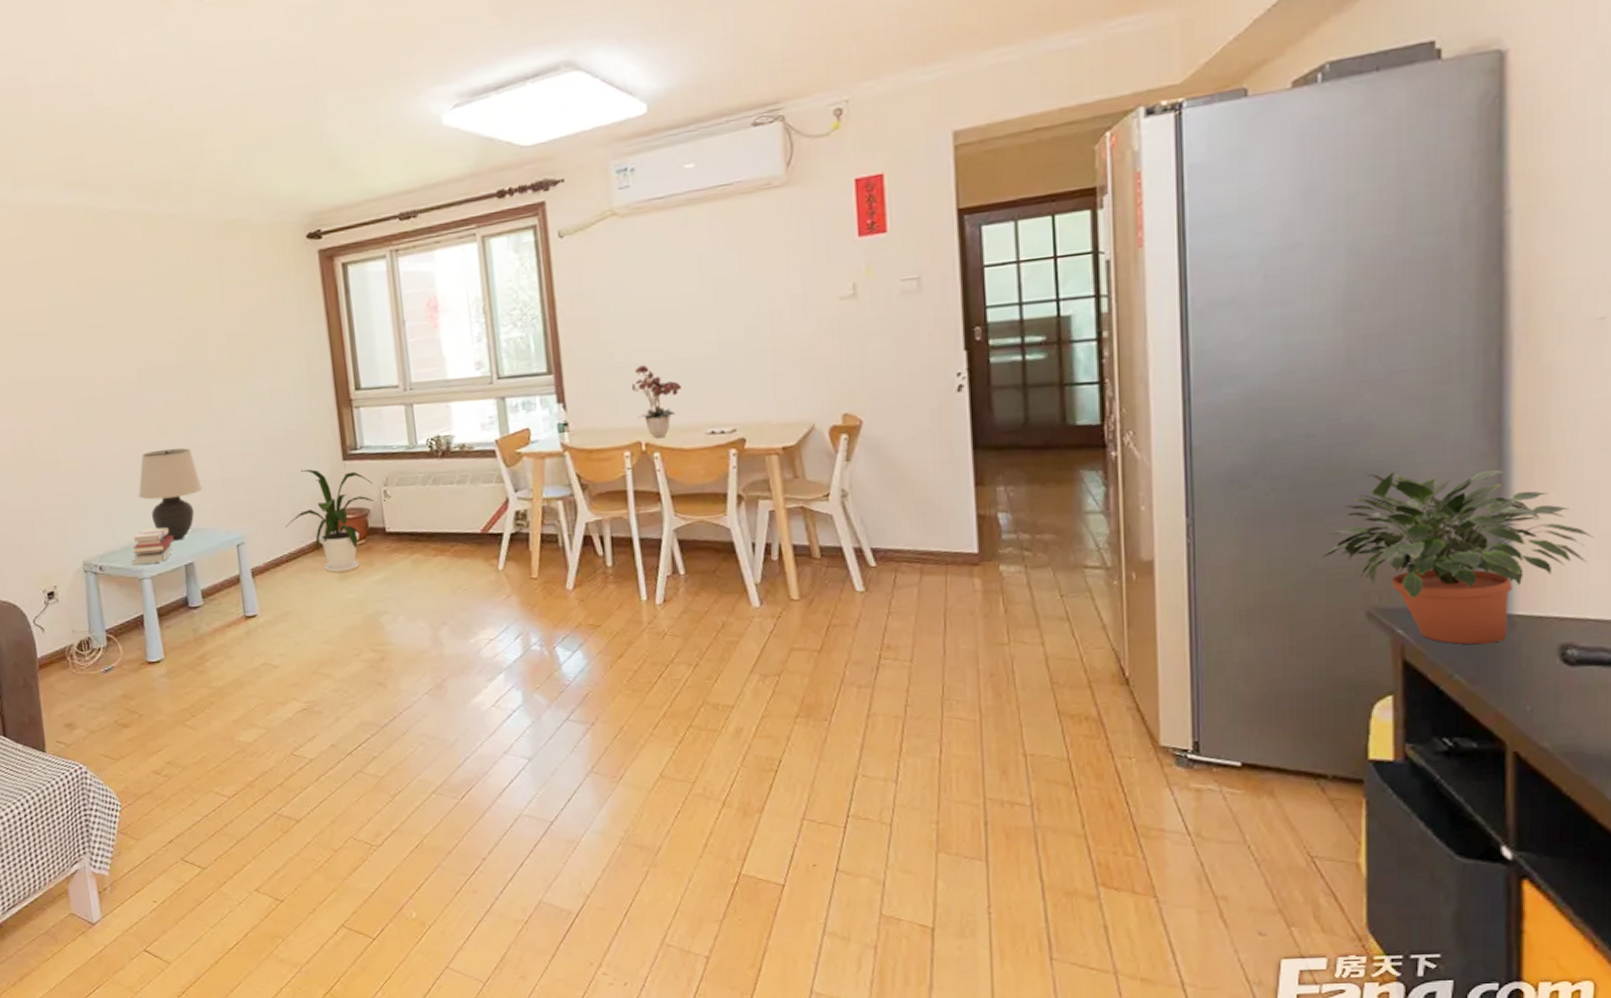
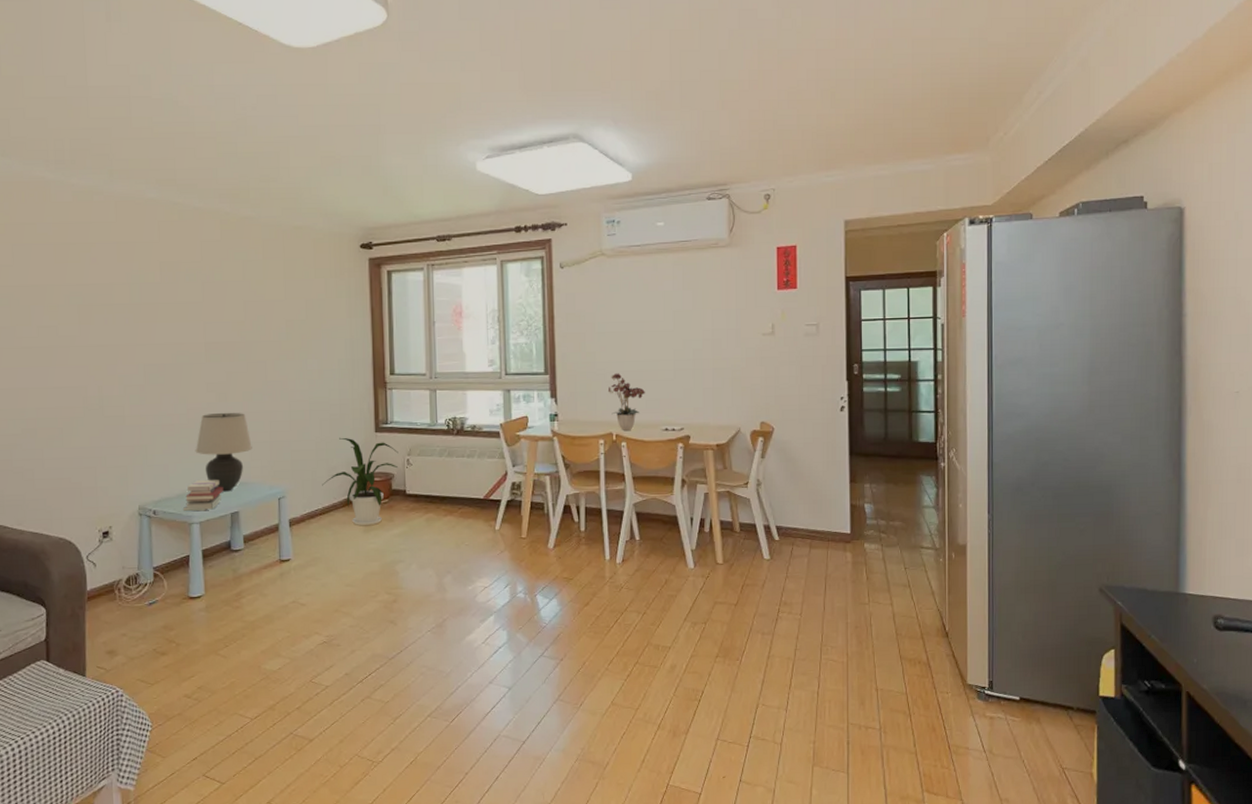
potted plant: present [1320,468,1596,645] -> none [1071,488,1234,614]

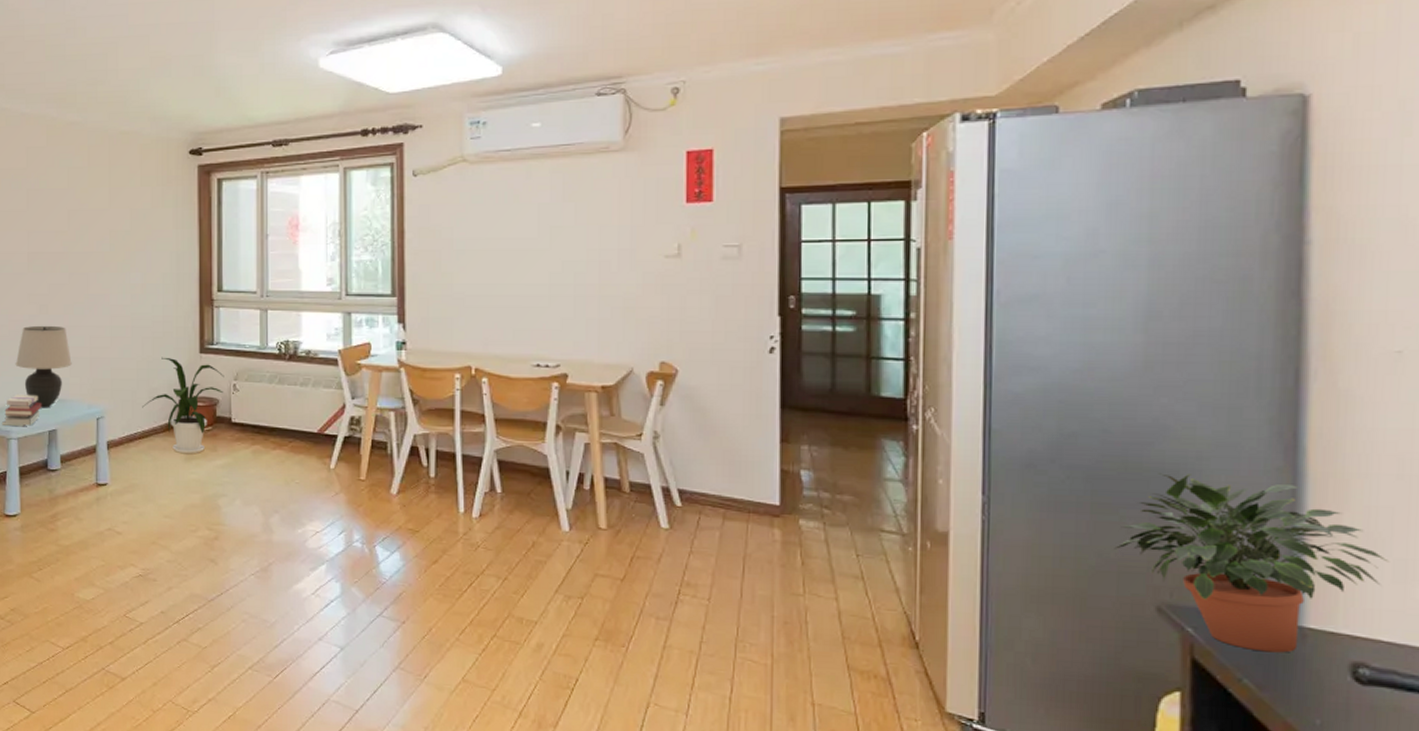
flower arrangement: present [607,373,645,430] -> none [466,298,512,364]
potted plant: none [1071,488,1234,614] -> present [1112,473,1390,653]

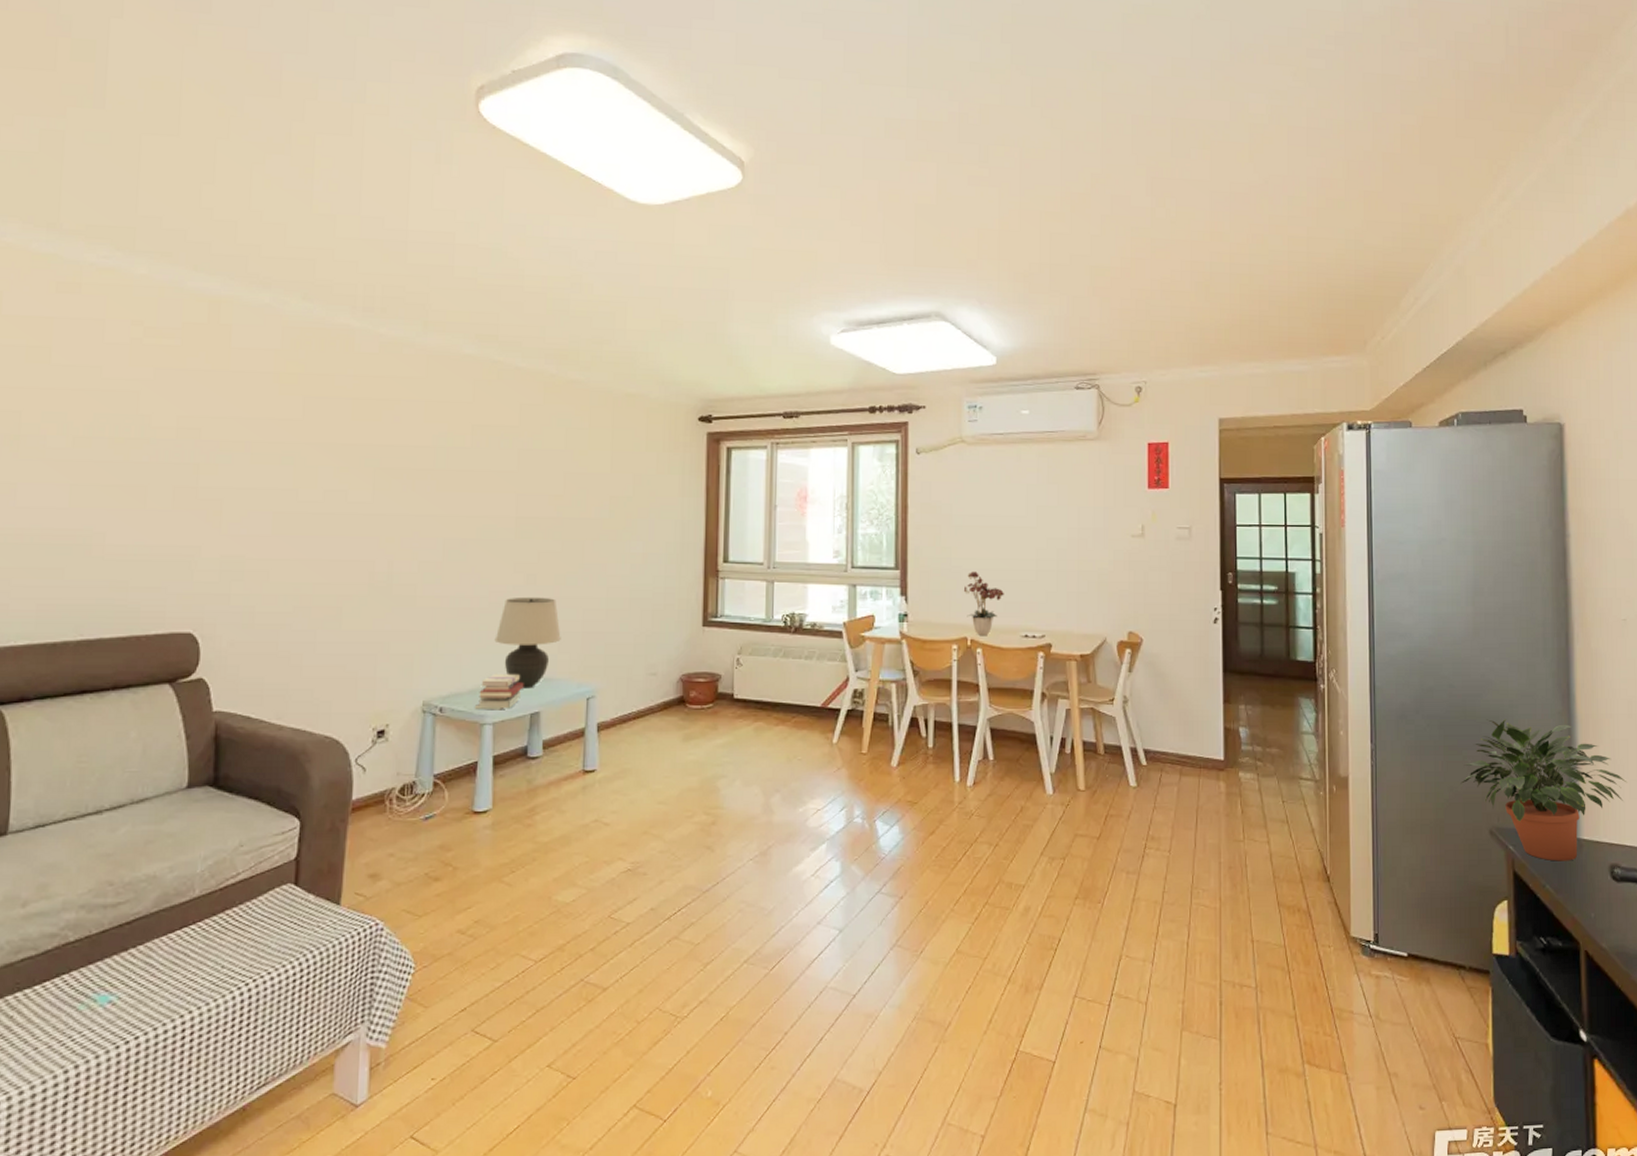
house plant: present [142,357,224,455] -> none [638,630,728,734]
flower arrangement: none [466,298,512,364] -> present [963,571,1004,635]

